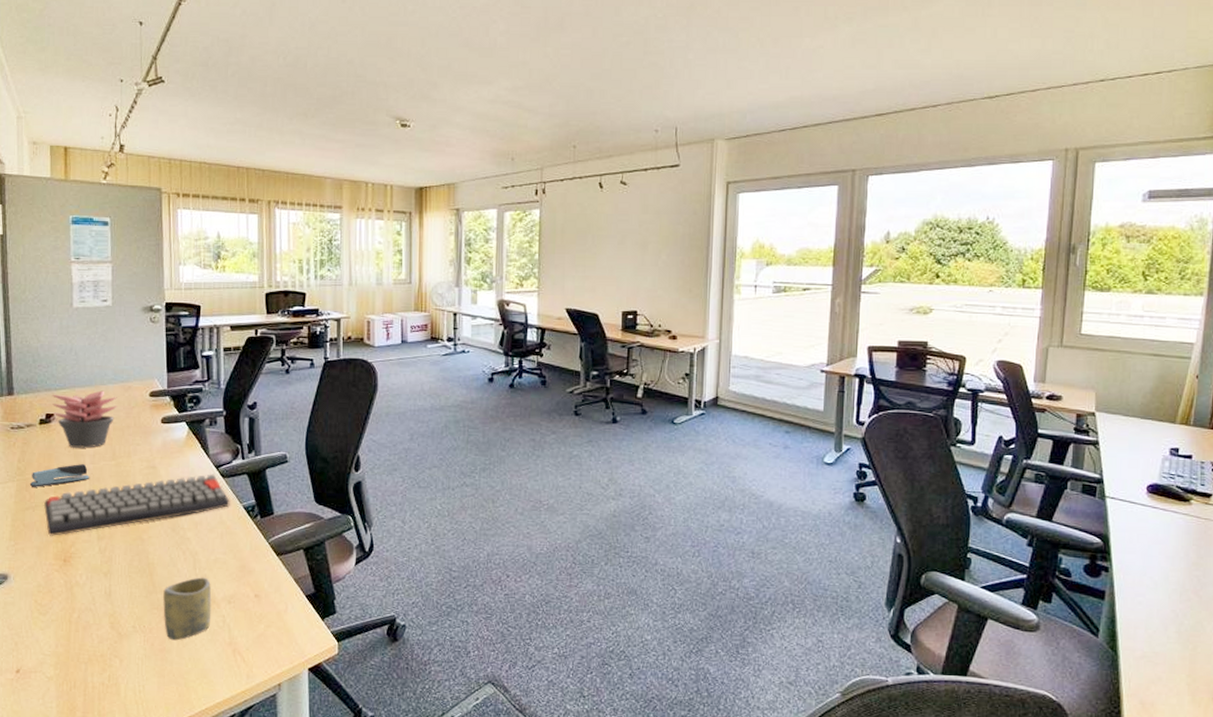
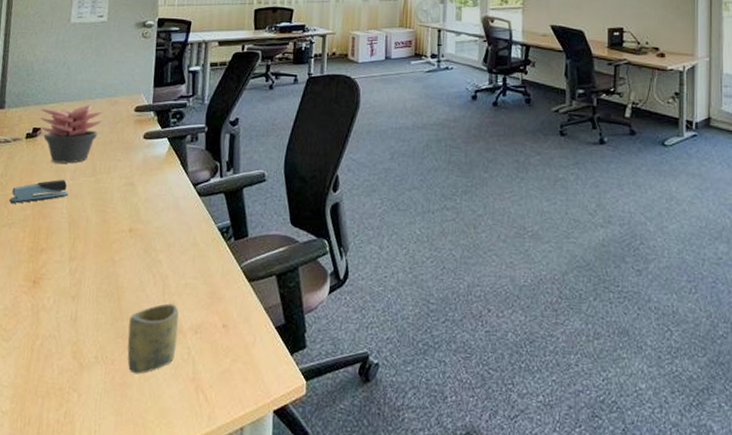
keyboard: present [43,474,230,536] -> none [19,192,205,256]

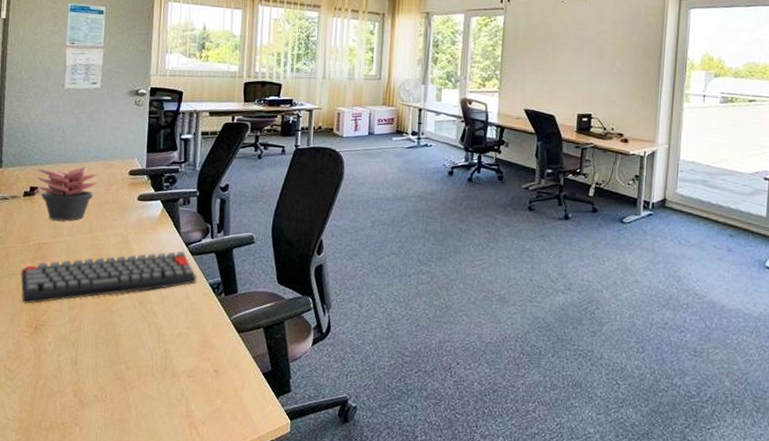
stapler: present [9,180,69,204] -> none [9,236,67,257]
keyboard: none [19,192,205,256] -> present [20,251,197,304]
cup: present [127,303,179,375] -> none [125,350,173,412]

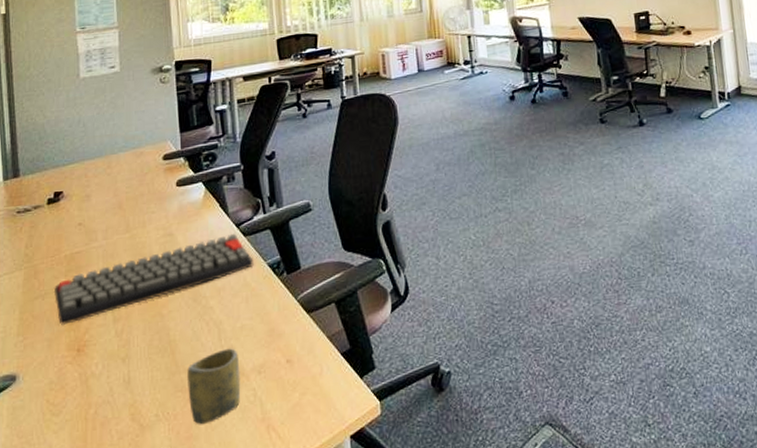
succulent plant: present [37,167,98,221] -> none [60,160,129,225]
cup: none [125,350,173,412] -> present [187,348,241,425]

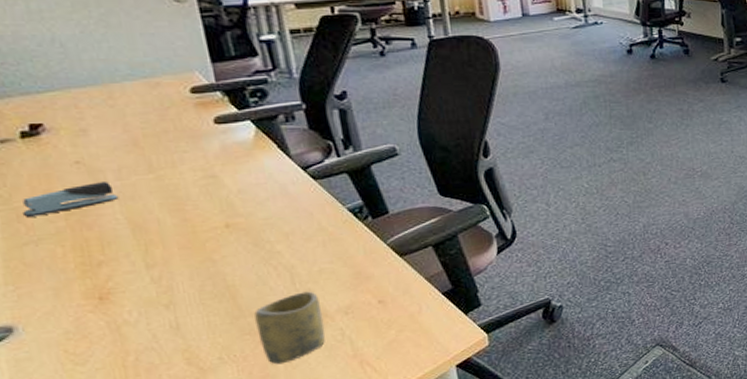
stapler: none [38,241,103,274] -> present [21,182,119,217]
keyboard: present [53,233,254,325] -> none [50,176,329,273]

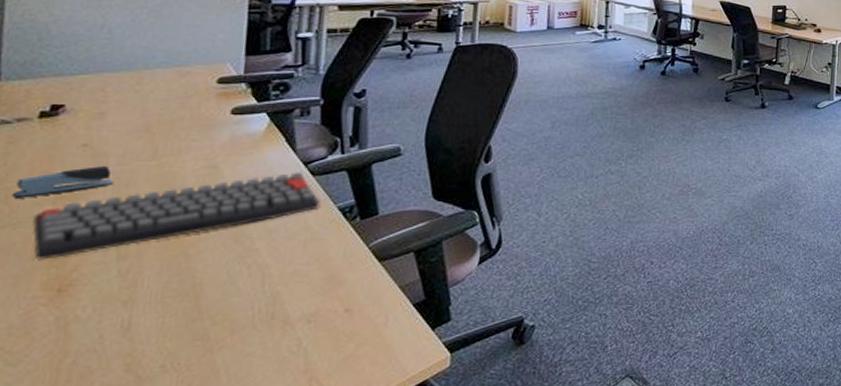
keyboard: none [50,176,329,273] -> present [31,172,321,260]
cup: present [254,291,326,365] -> none [210,294,285,377]

